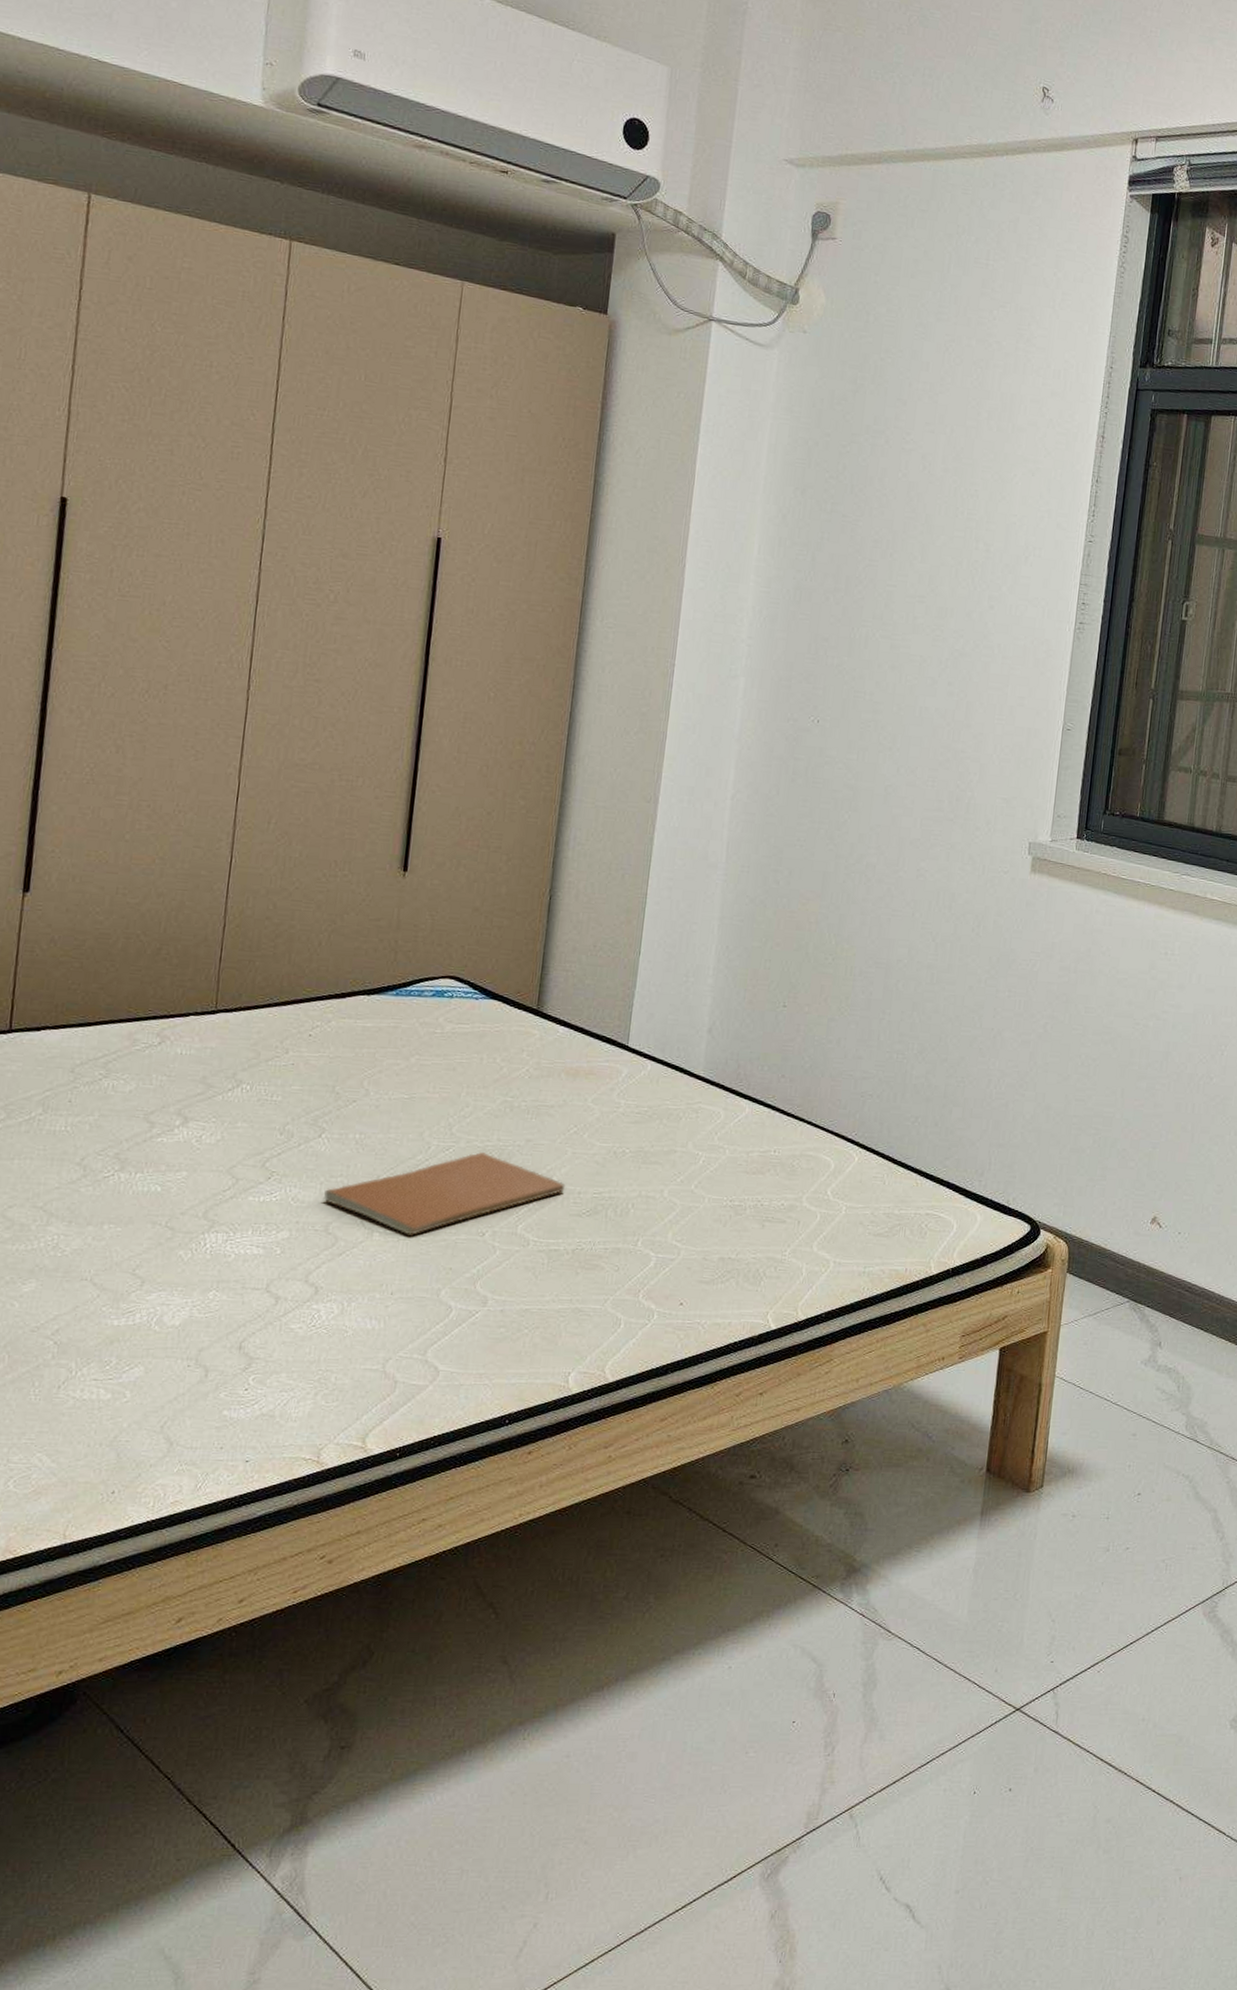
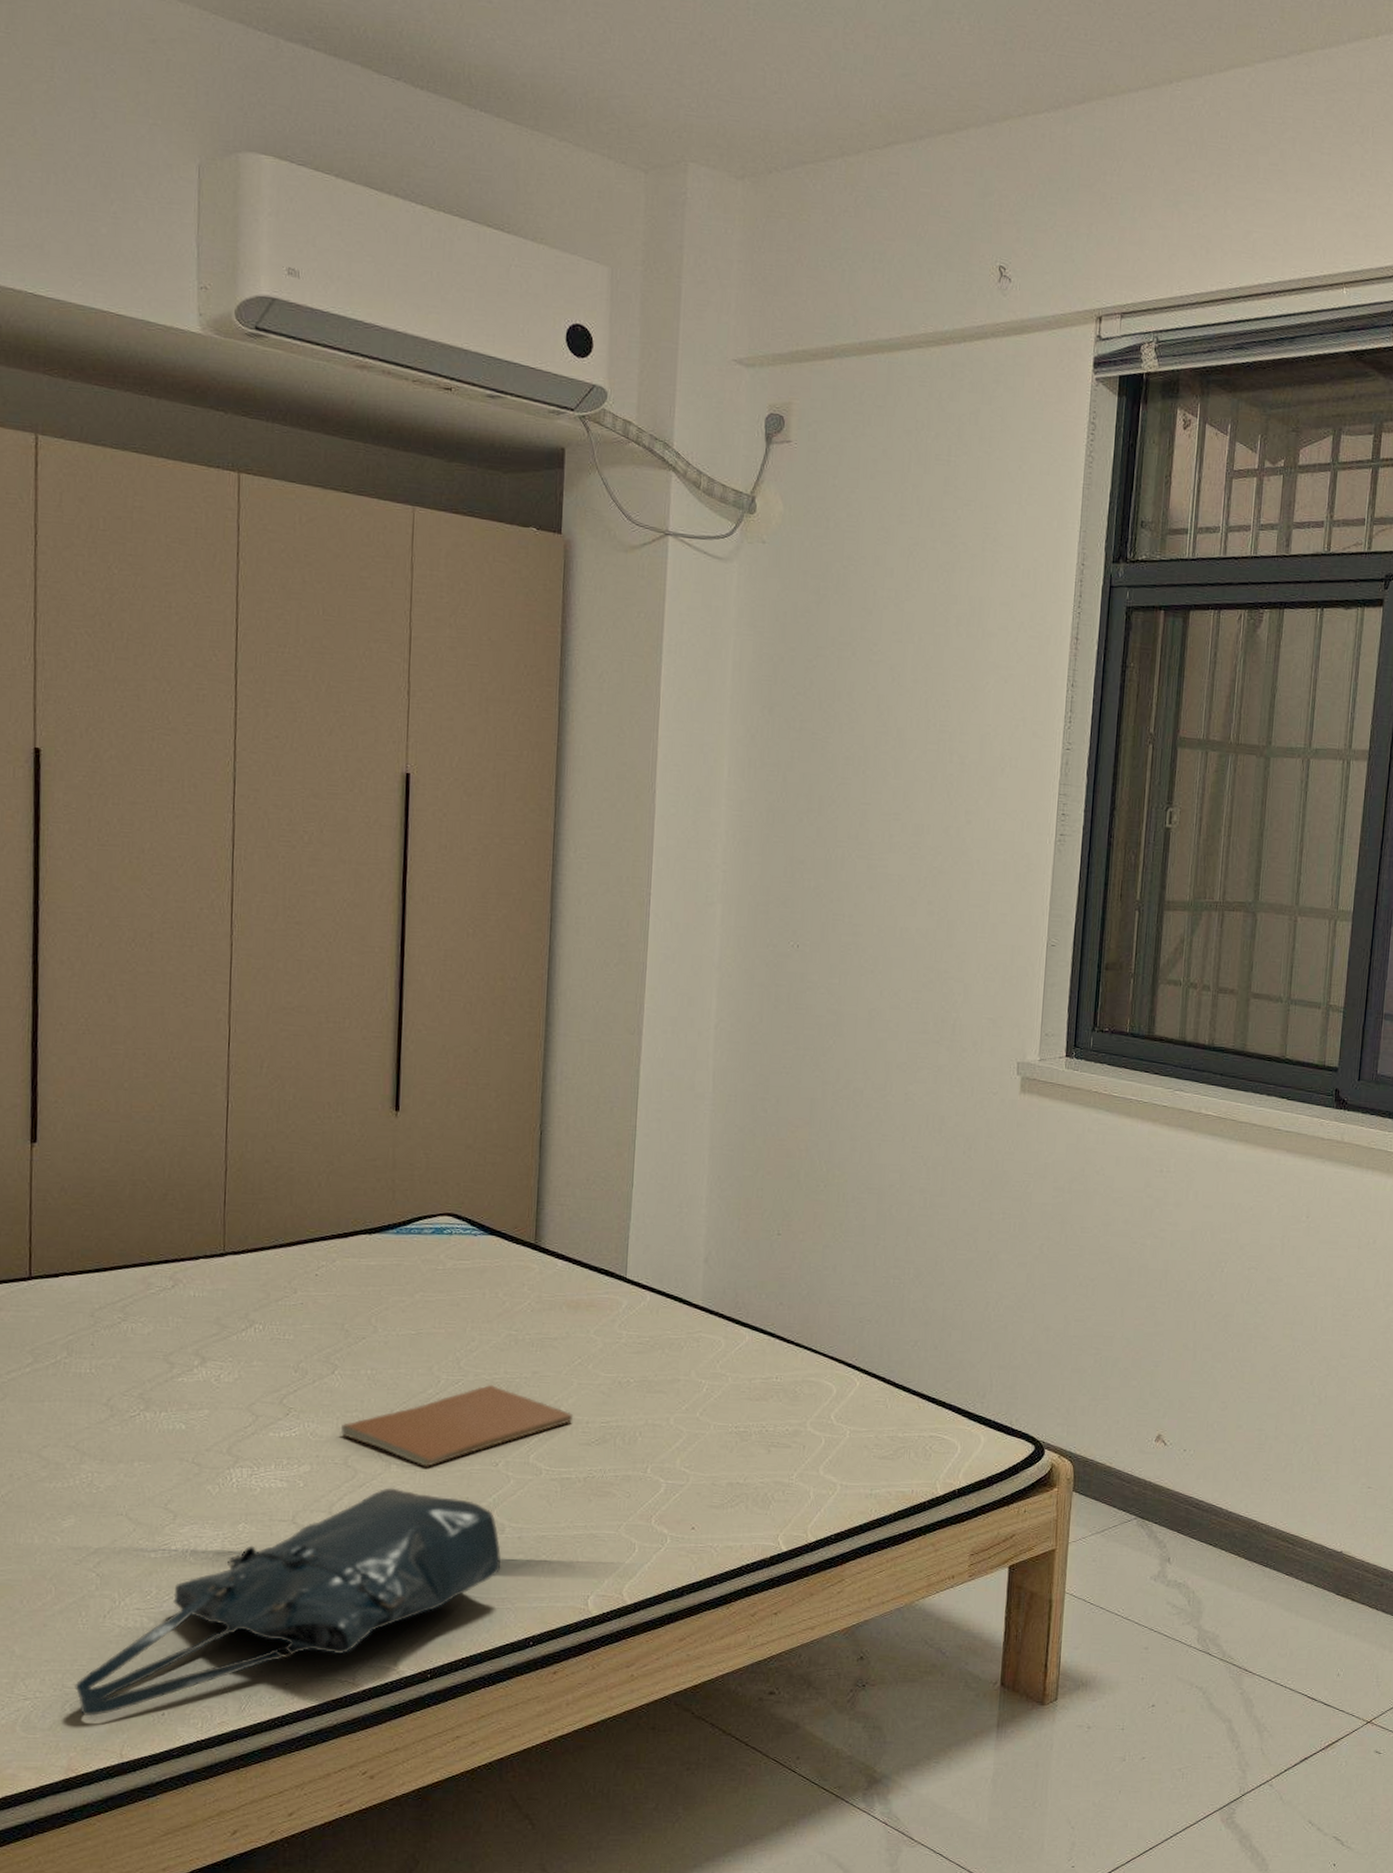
tote bag: none [20,1256,482,1494] -> present [75,1488,501,1717]

